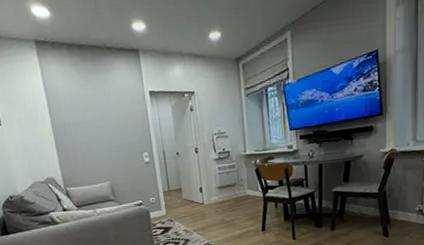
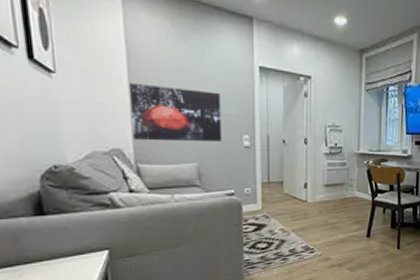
wall art: none [51,120,127,169] -> present [128,83,222,142]

